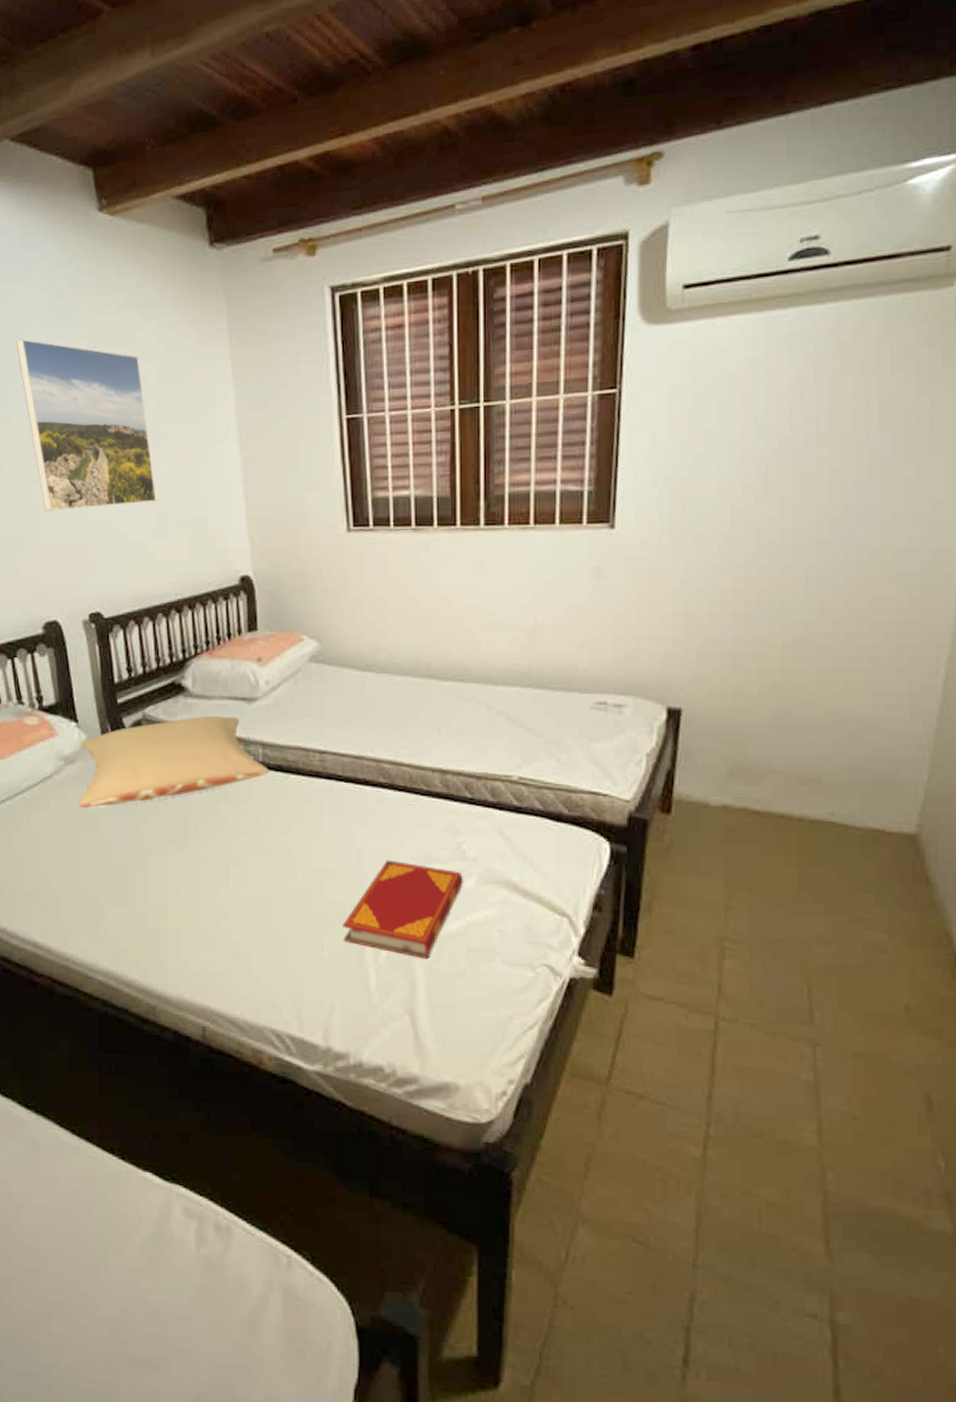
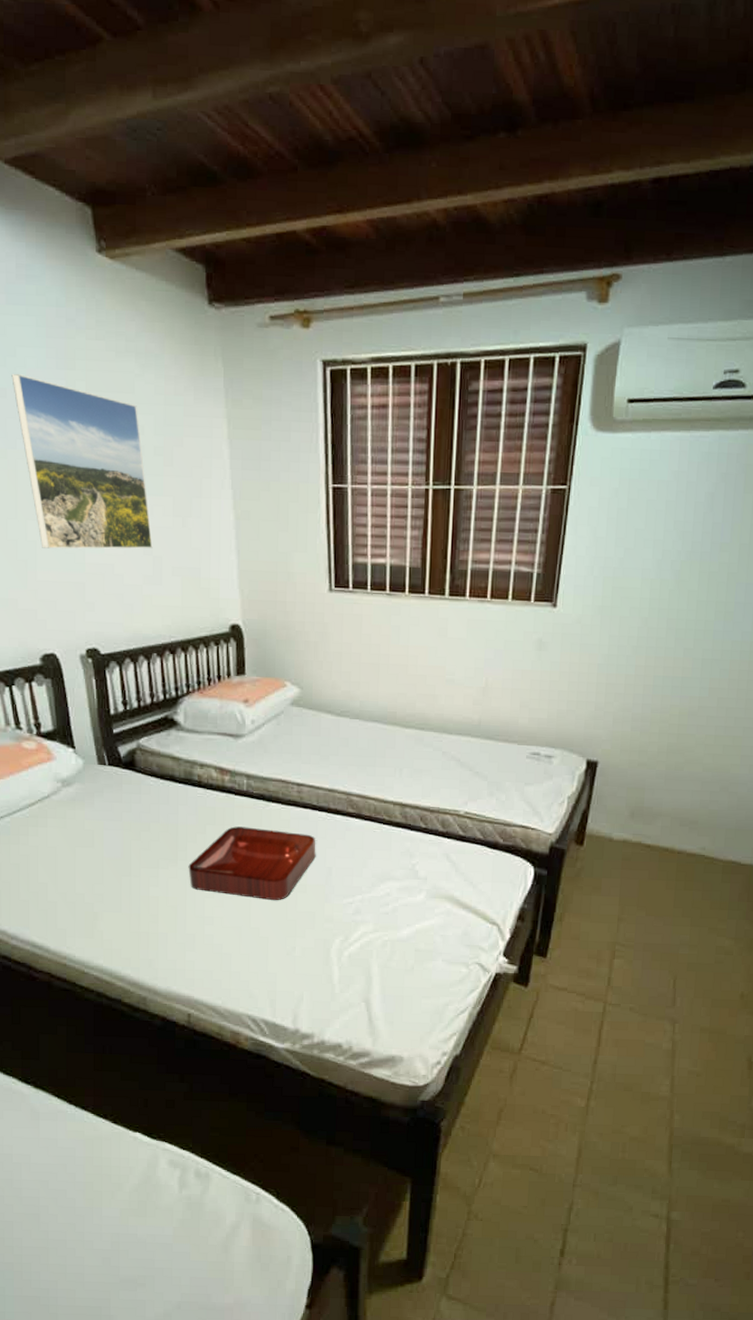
pillow: present [79,716,269,808] -> none [76,749,252,826]
decorative tray: none [200,803,344,890] -> present [188,826,316,901]
hardback book: present [341,860,463,959] -> none [311,877,415,958]

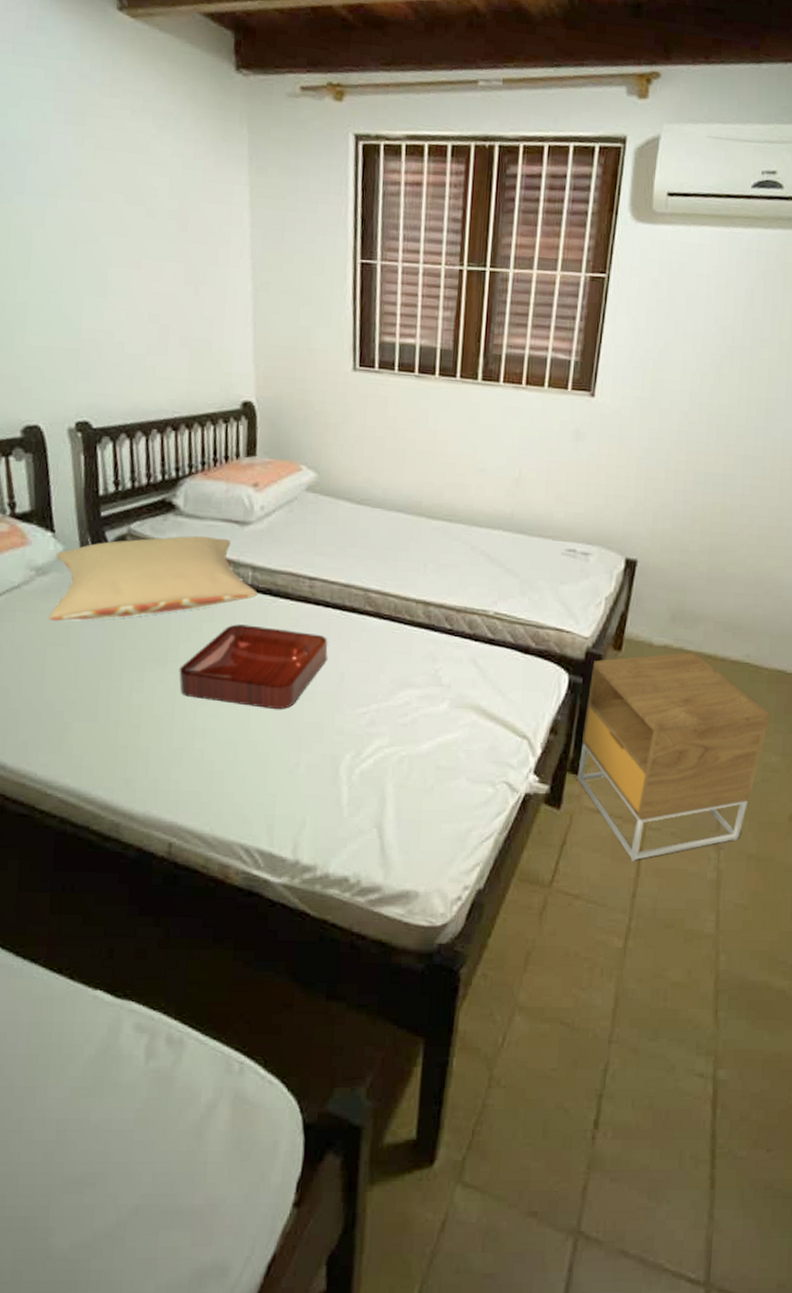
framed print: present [11,373,153,549] -> none [12,125,160,317]
pillow: none [76,749,252,826] -> present [49,536,258,621]
nightstand: none [543,846,724,1033] -> present [577,652,770,861]

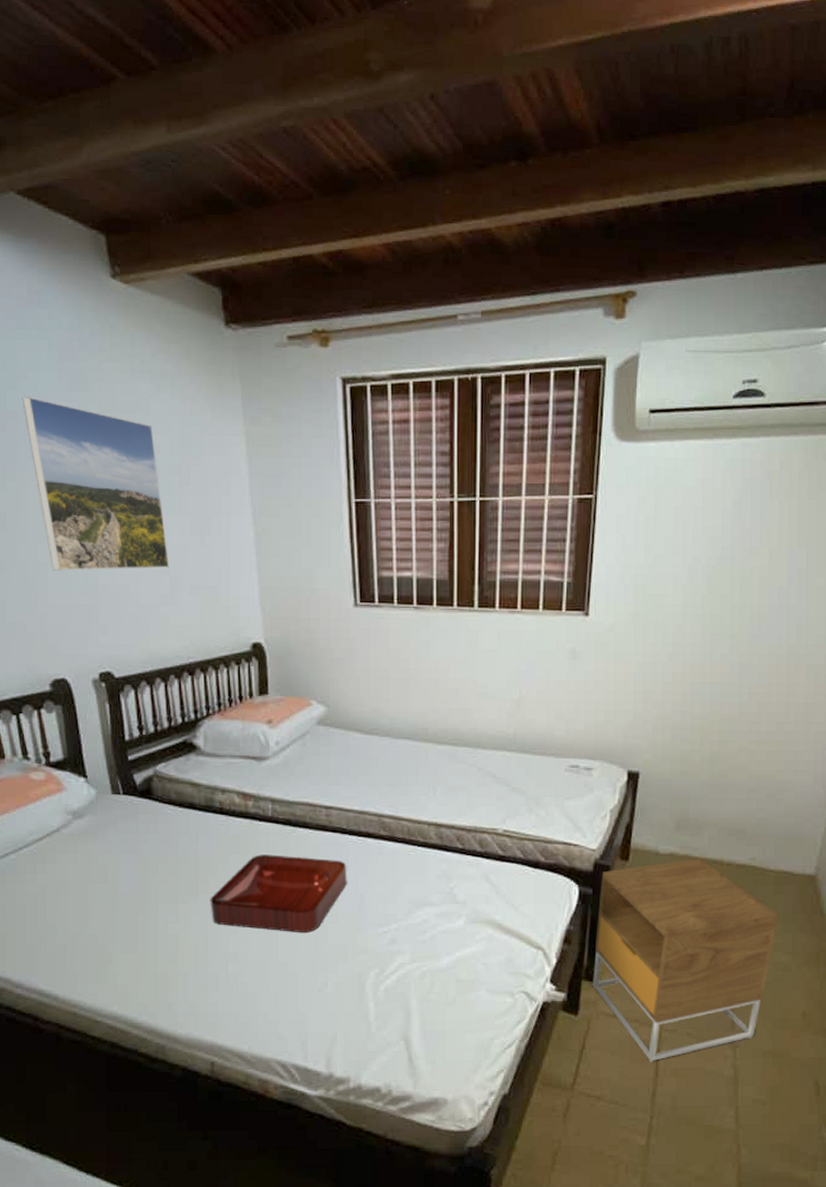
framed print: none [12,125,160,317] -> present [22,396,170,571]
pillow: present [49,536,258,621] -> none [87,774,278,860]

